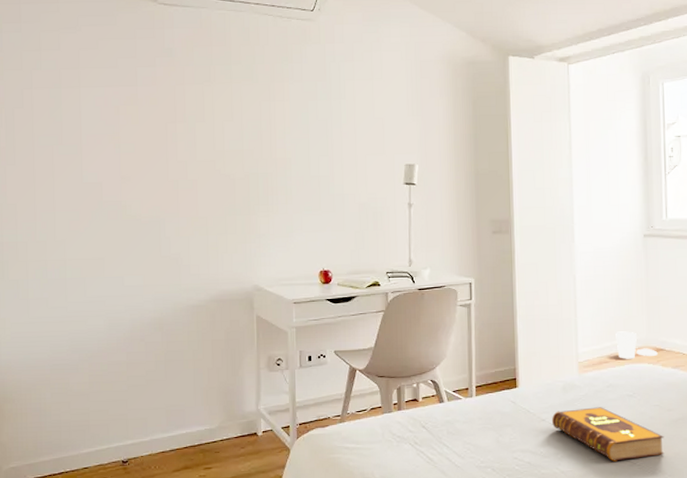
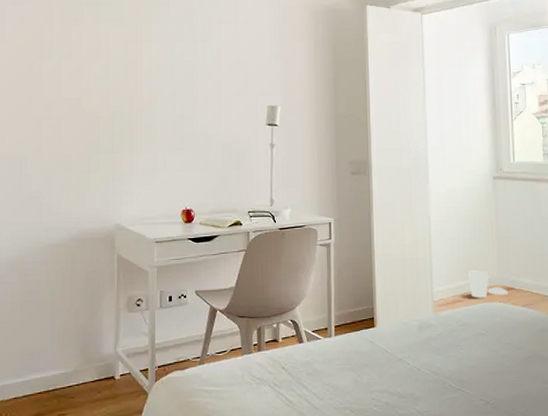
hardback book: present [551,407,665,462] -> none [408,346,516,401]

